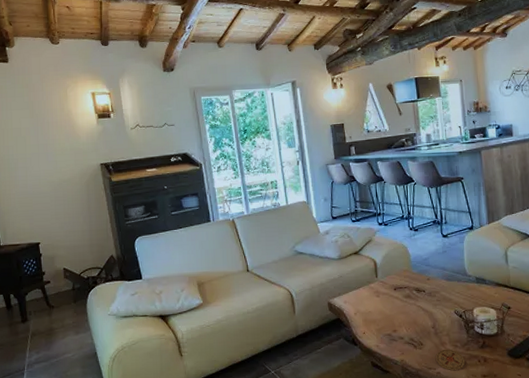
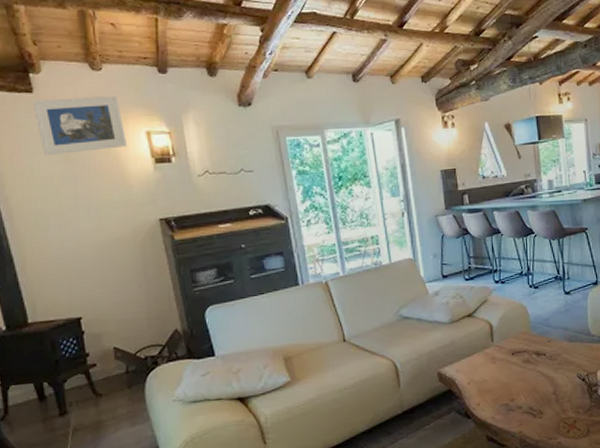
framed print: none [7,64,77,113] -> present [32,96,128,156]

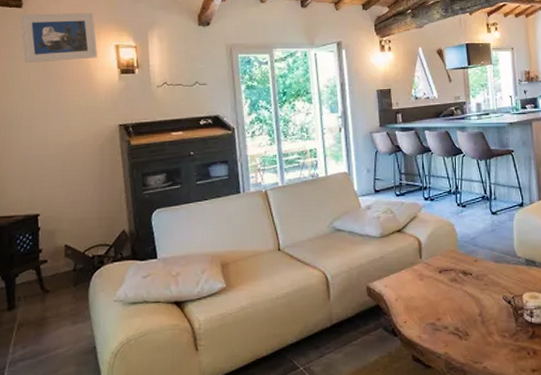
coaster: present [557,416,588,440] -> none [483,339,514,365]

